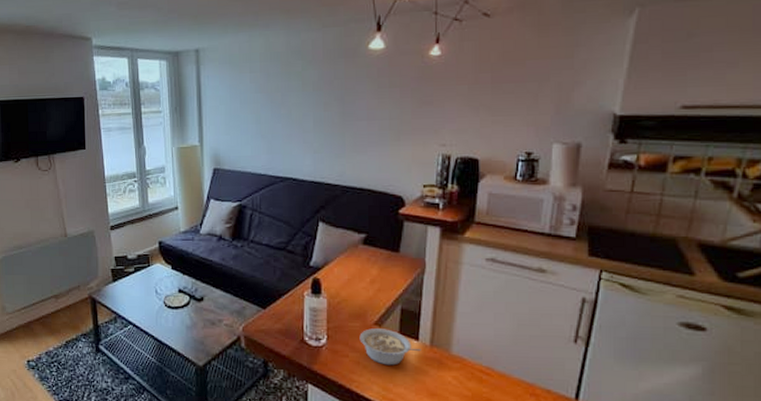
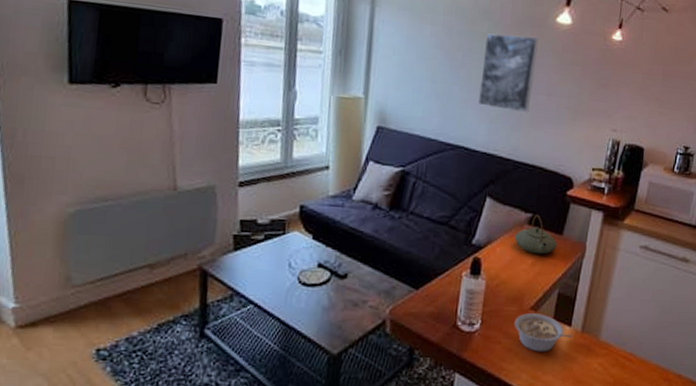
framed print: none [300,66,353,140] -> present [478,33,538,113]
teapot: none [350,234,395,272] -> present [514,214,558,255]

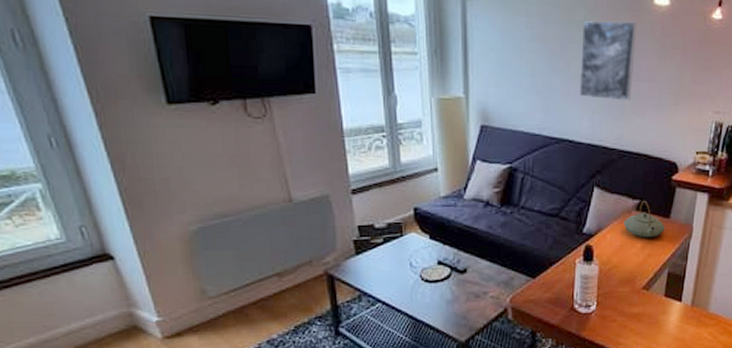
legume: present [514,313,573,352] -> none [628,292,683,327]

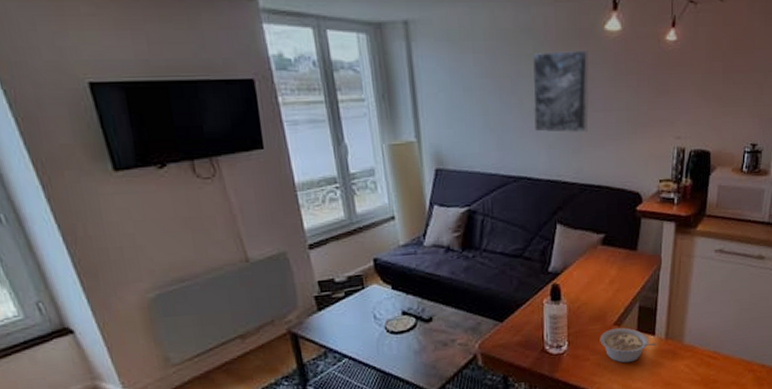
teapot: present [623,200,666,238] -> none [589,234,633,273]
legume: none [628,292,683,327] -> present [600,328,657,363]

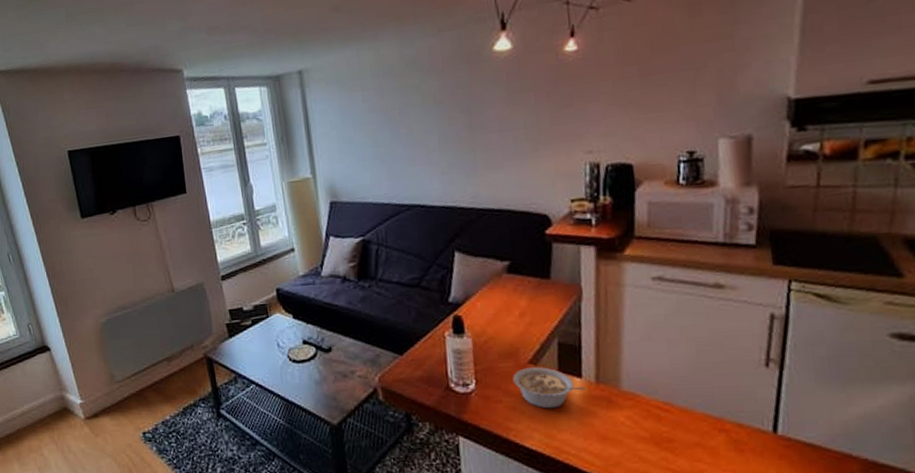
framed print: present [532,49,589,134] -> none [419,73,483,159]

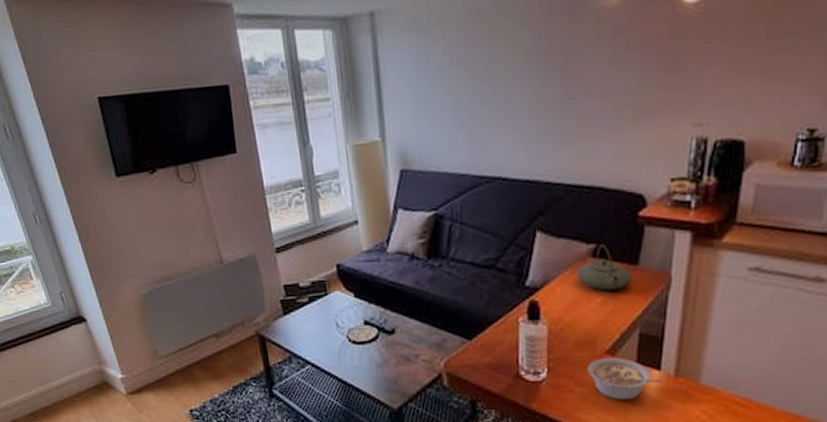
teapot: none [494,261,547,304] -> present [576,244,633,291]

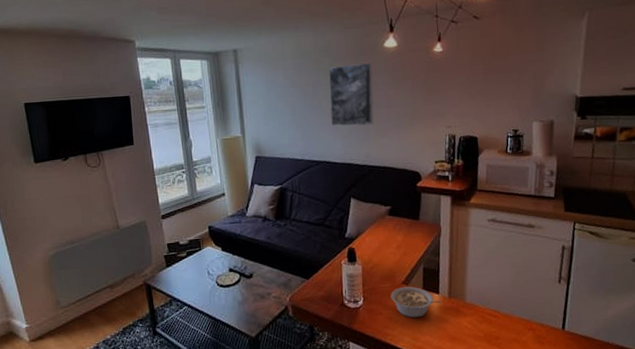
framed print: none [510,24,580,126] -> present [329,62,374,127]
teapot: present [576,244,633,291] -> none [379,206,416,239]

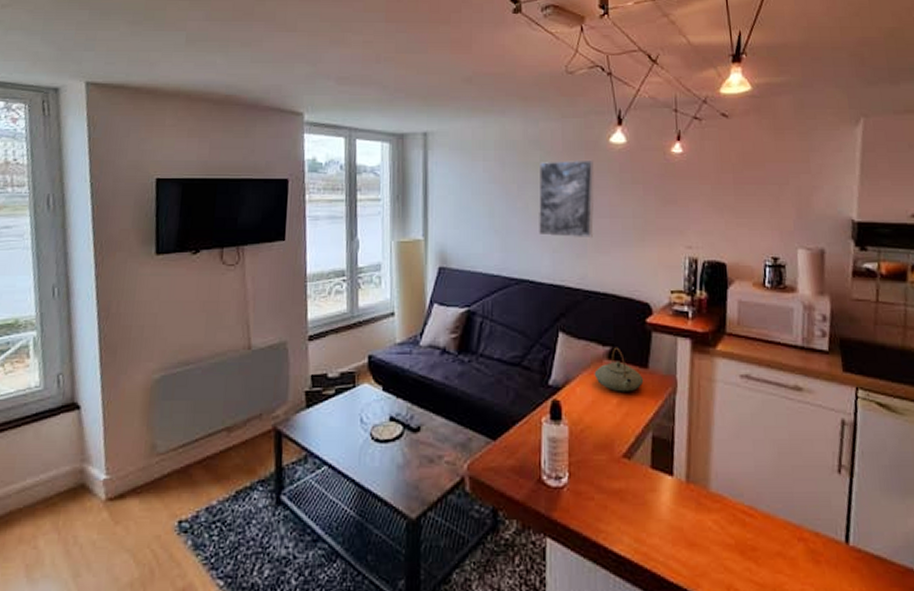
teapot: none [379,206,416,239] -> present [594,347,644,392]
legume: present [390,286,442,318] -> none [606,462,677,509]

